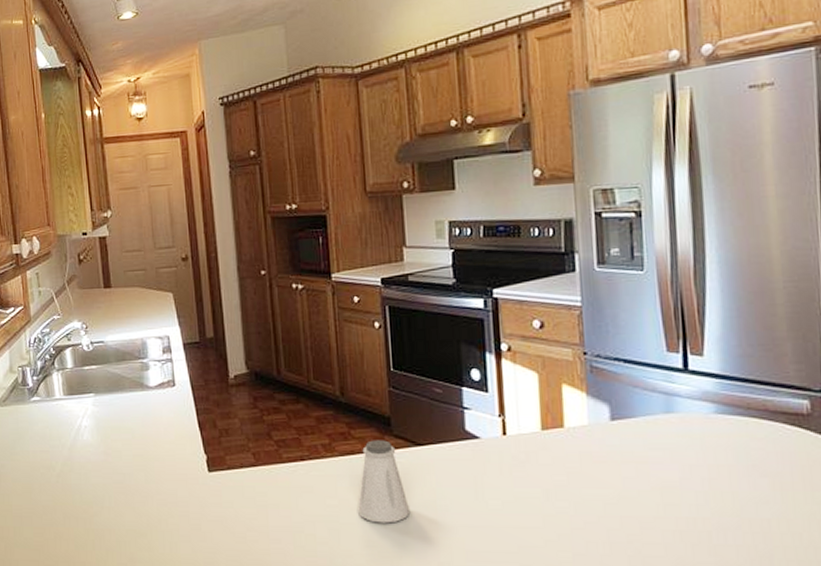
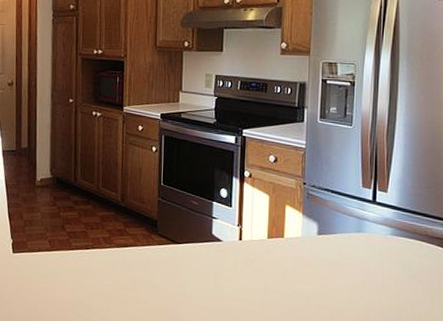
saltshaker: present [358,440,411,523] -> none [126,237,165,302]

